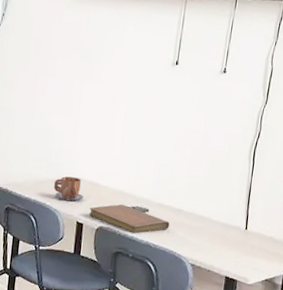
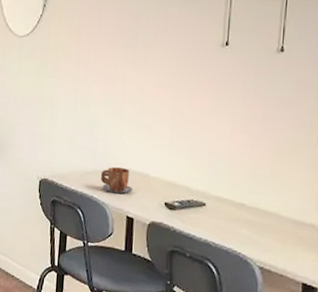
notebook: present [88,204,170,234] -> none [139,197,231,231]

